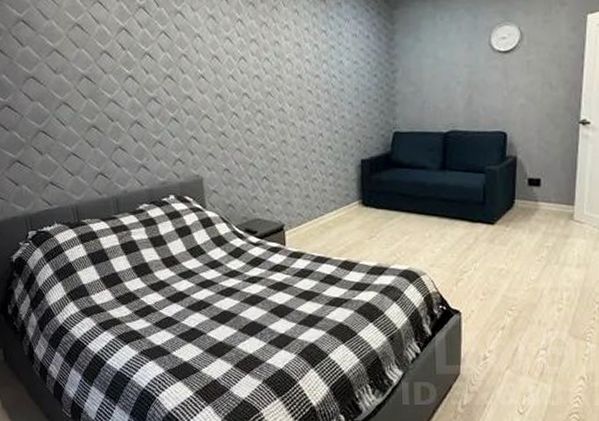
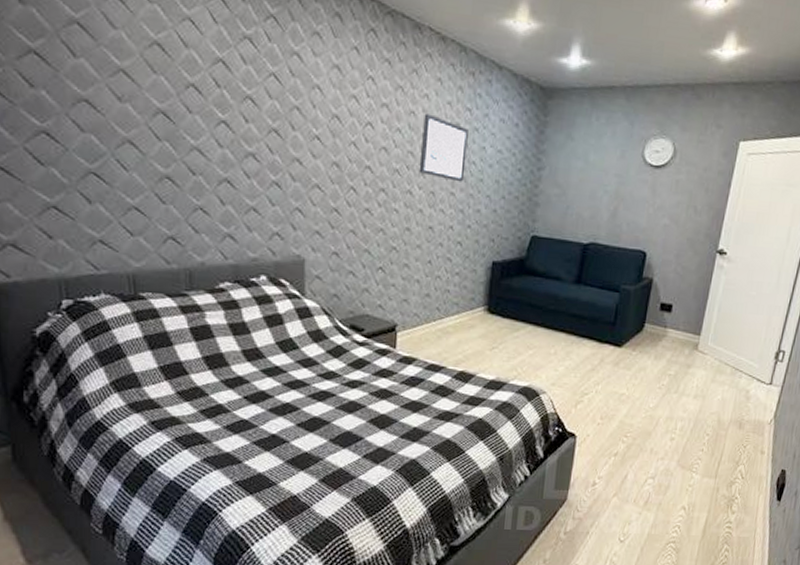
wall art: none [286,41,327,95] -> present [418,113,468,182]

